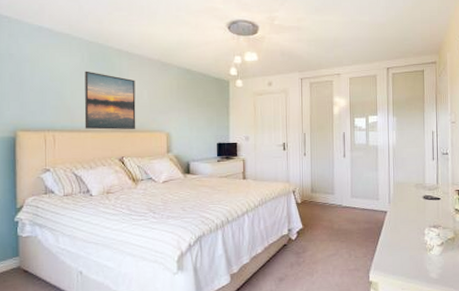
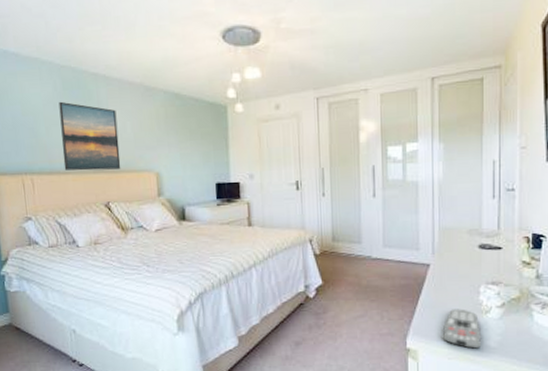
remote control: none [398,247,427,280] -> present [443,309,482,349]

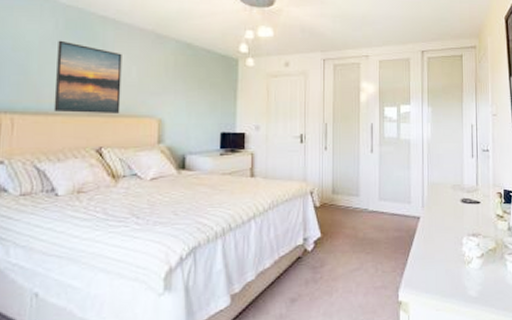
remote control: present [443,309,482,349] -> none [432,260,465,299]

